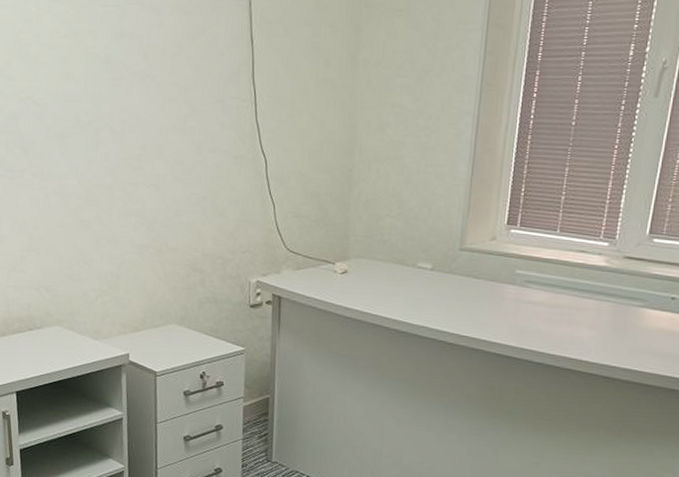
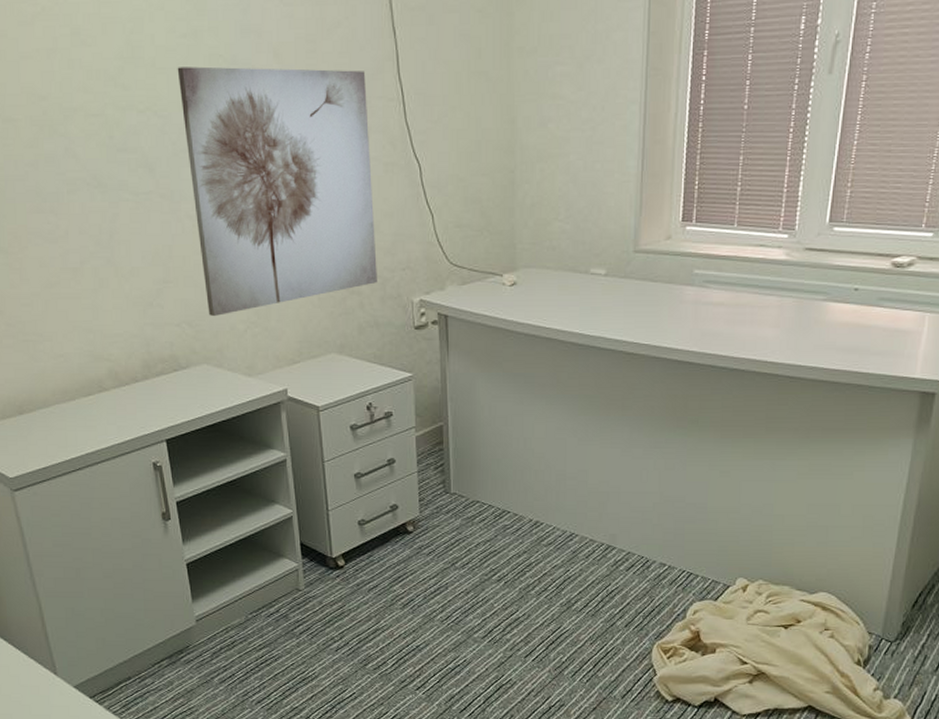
wall art: none [57,63,223,284] -> present [177,66,377,317]

